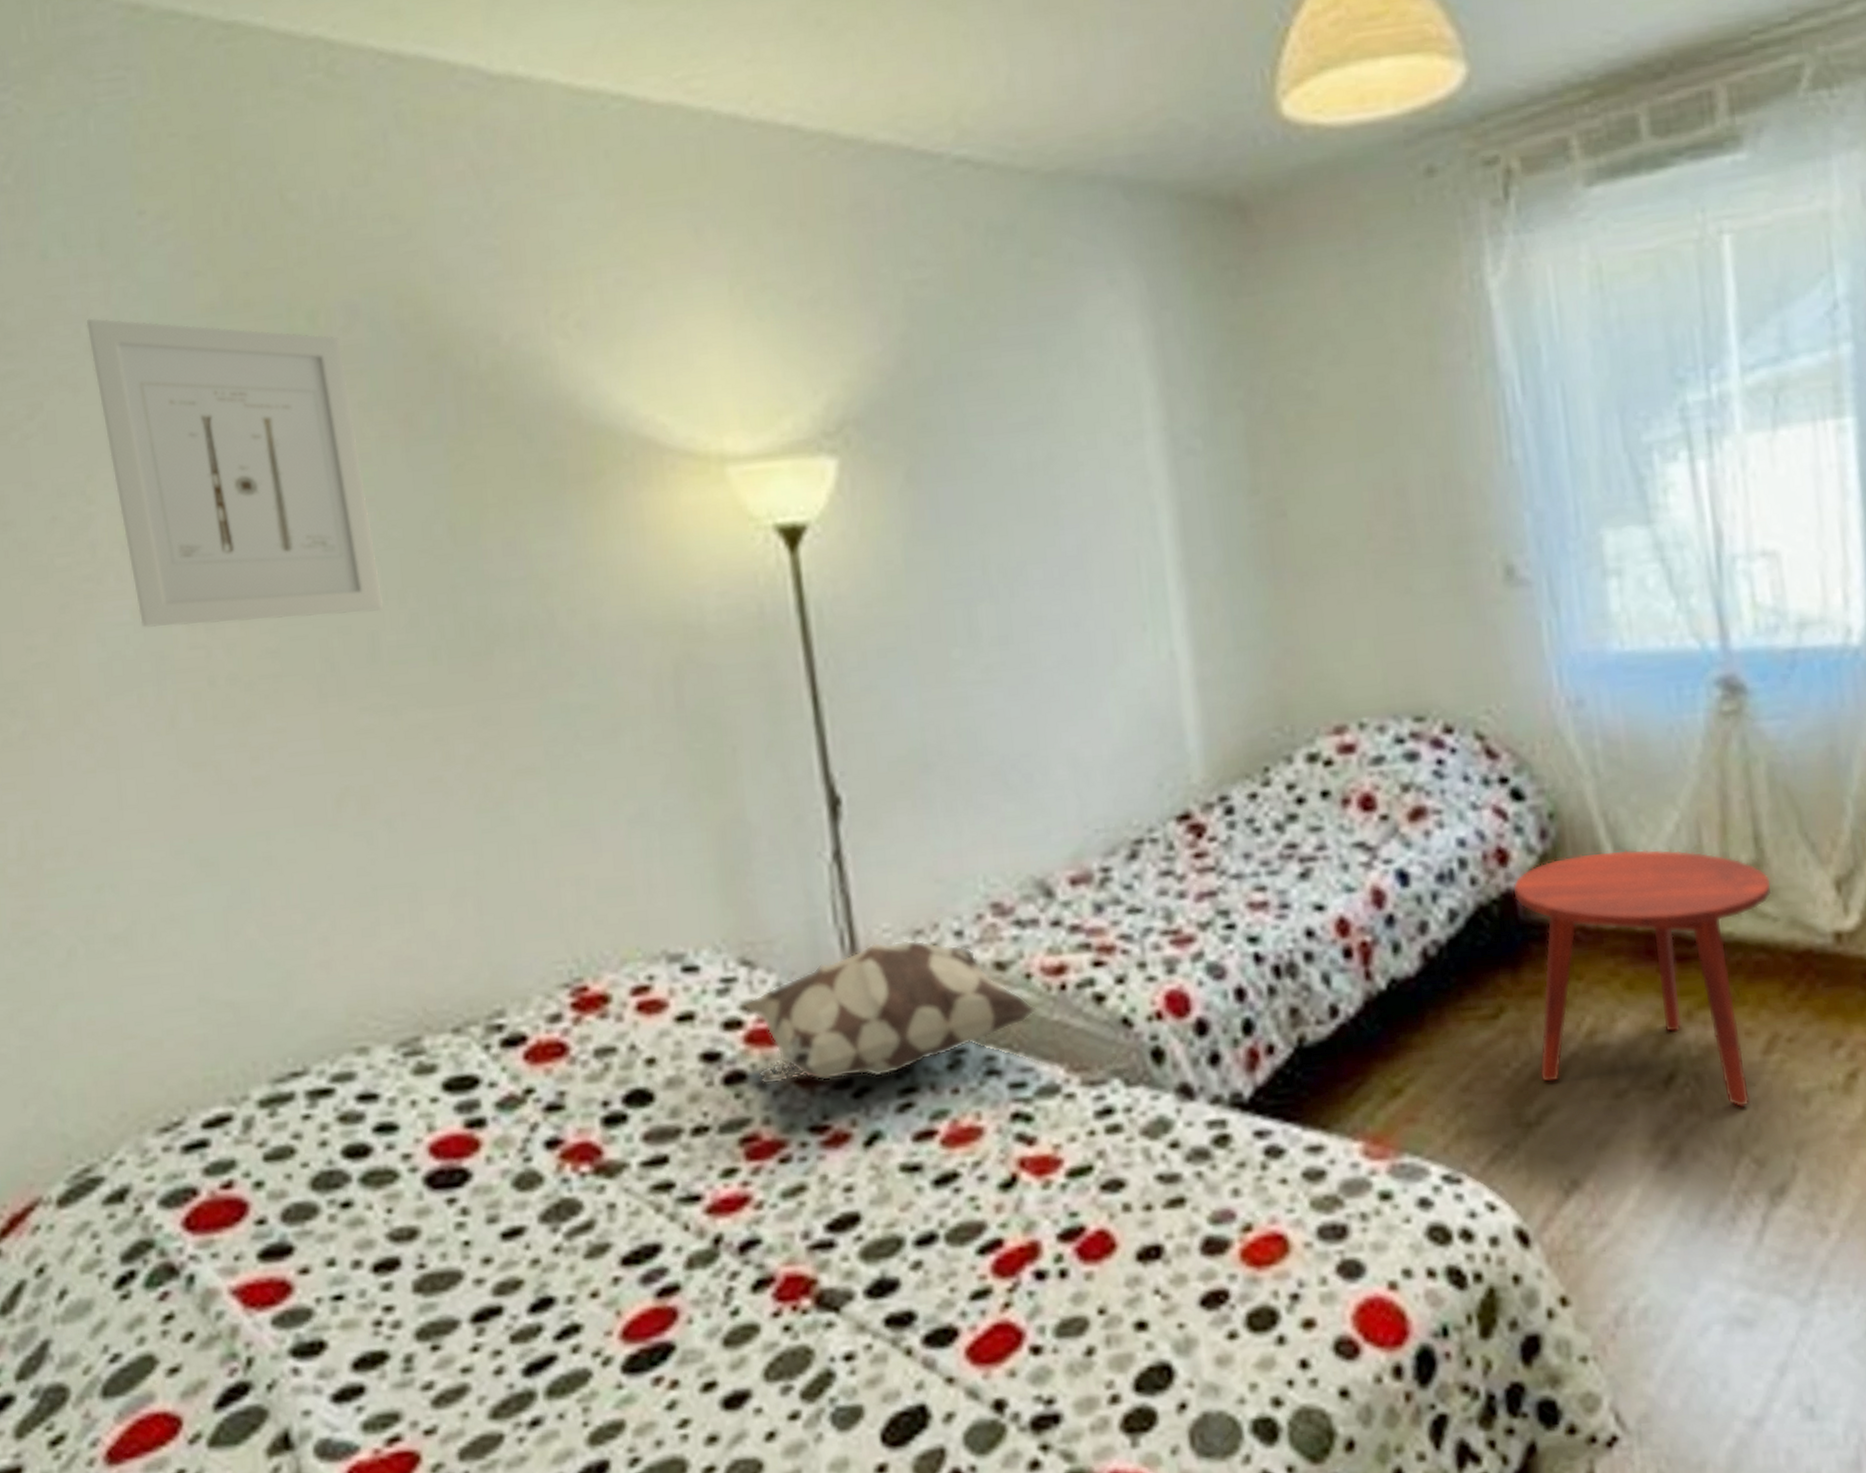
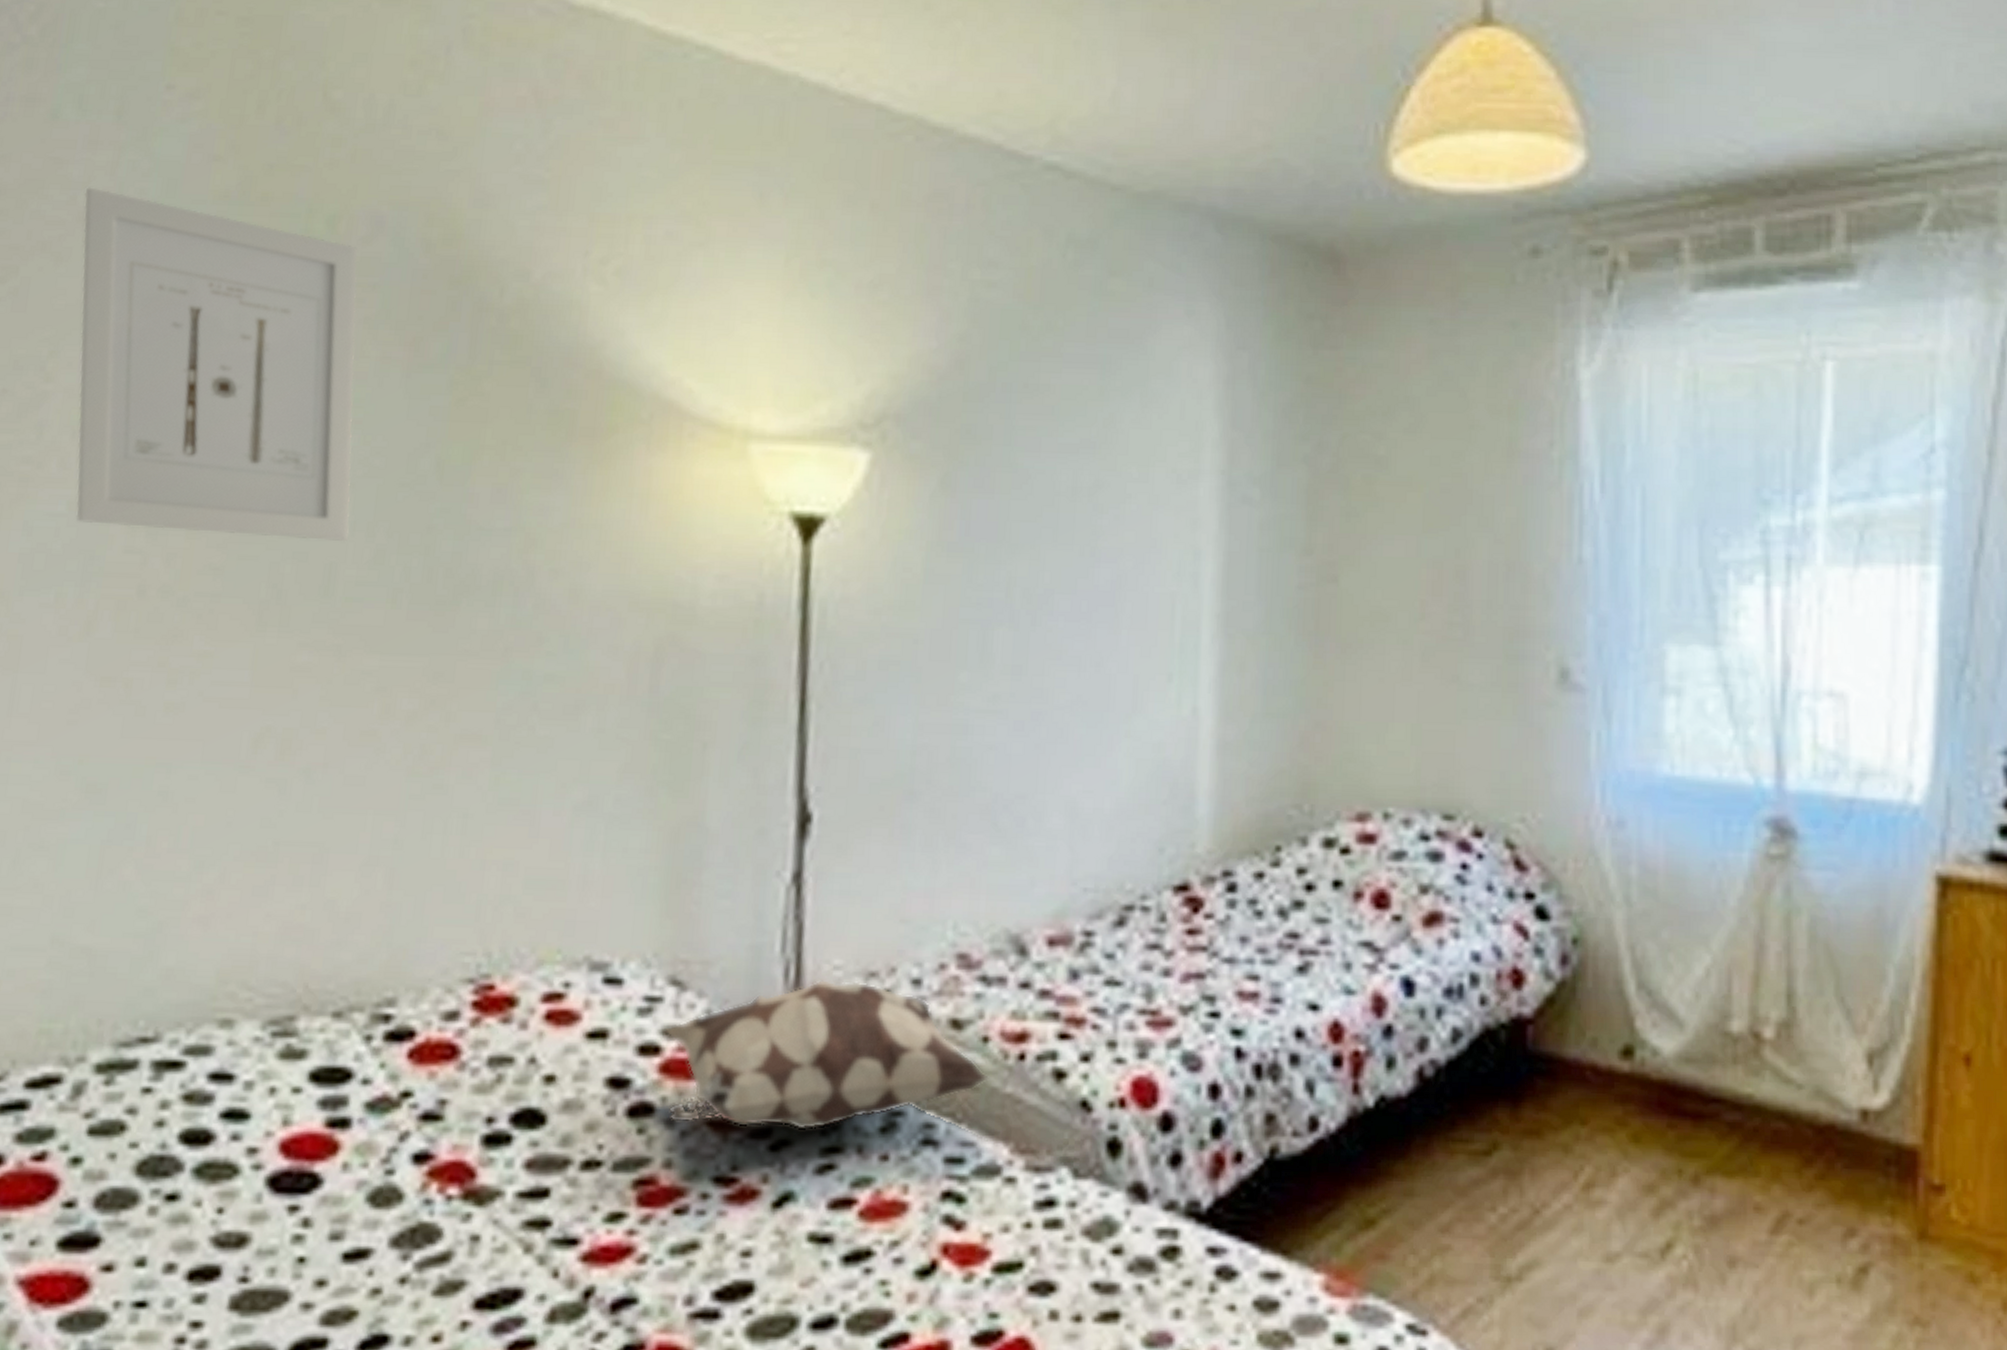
side table: present [1513,849,1772,1108] -> none [1524,987,1801,1291]

